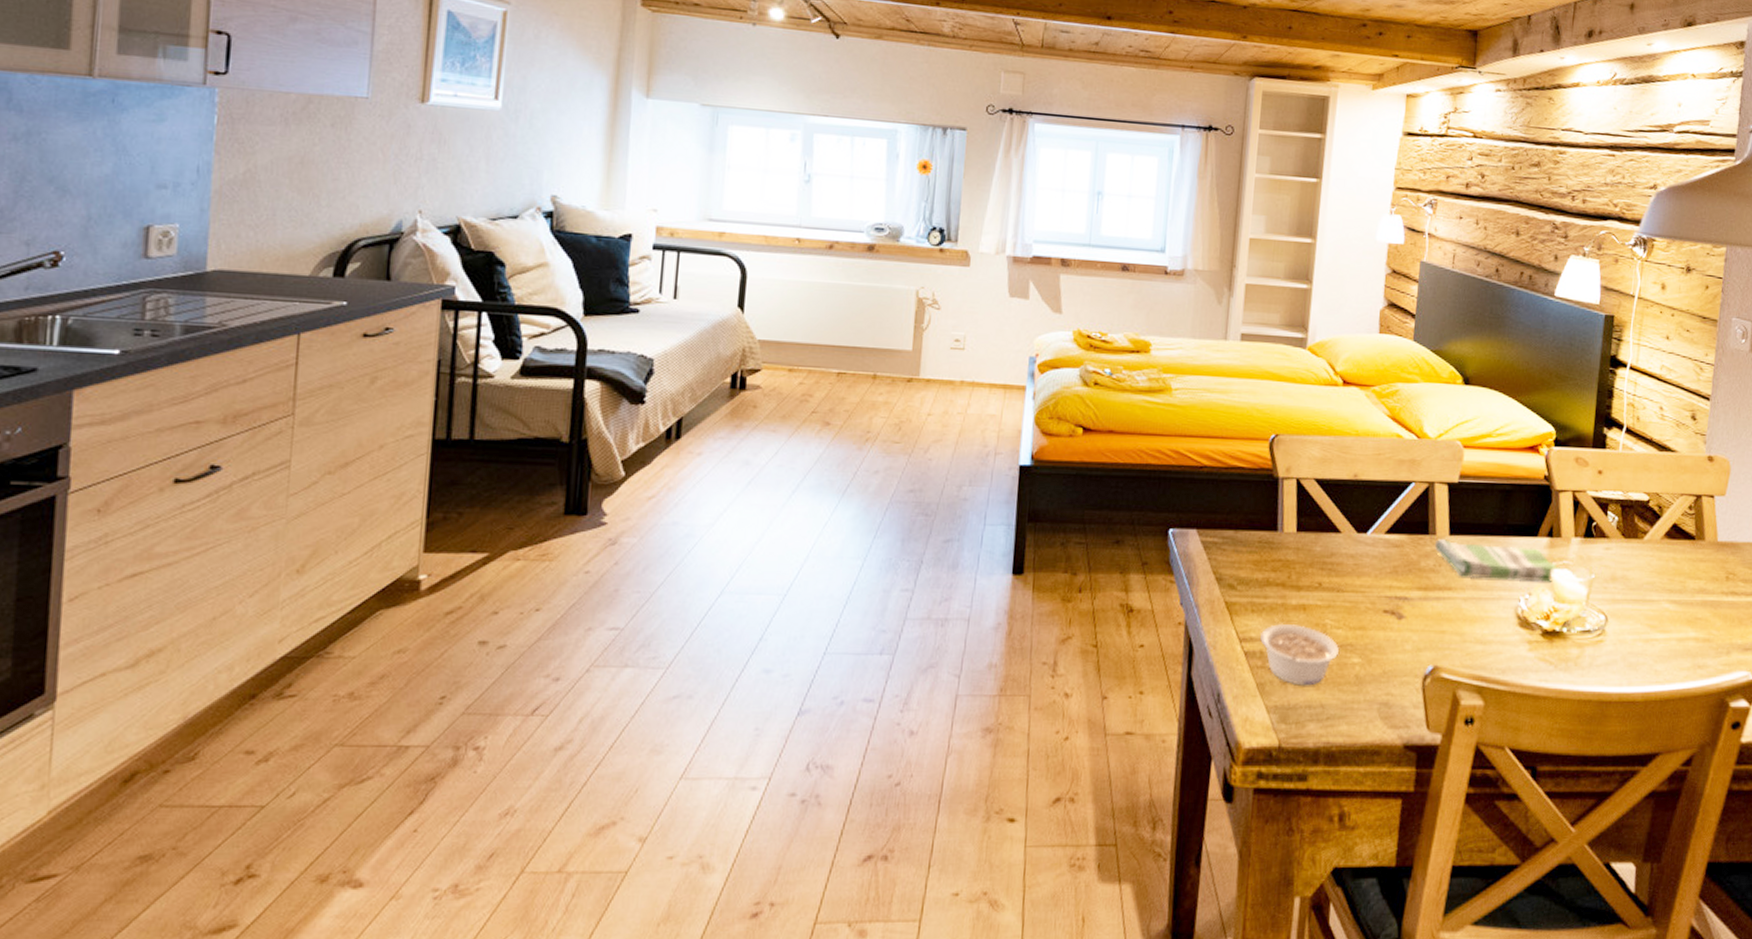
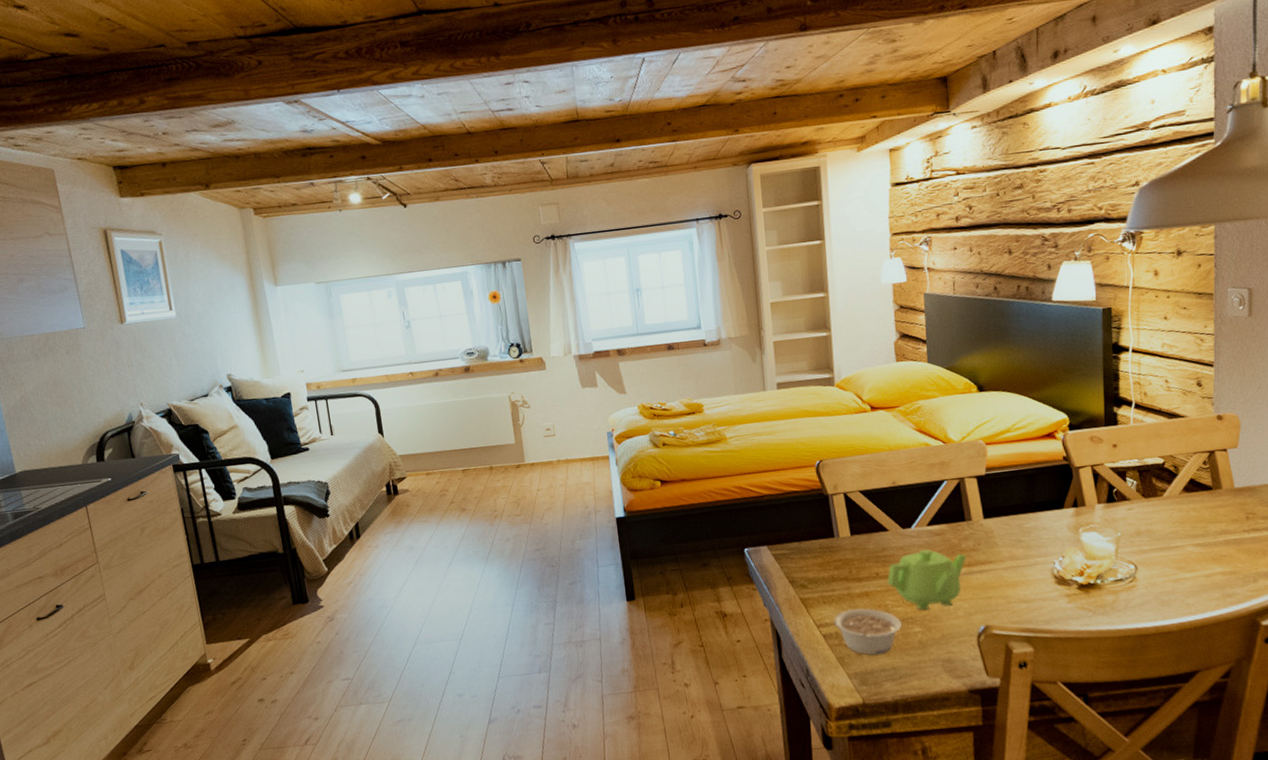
teapot: none [1330,561,1425,638] -> present [887,549,967,611]
dish towel: present [1434,539,1560,582] -> none [971,518,1088,551]

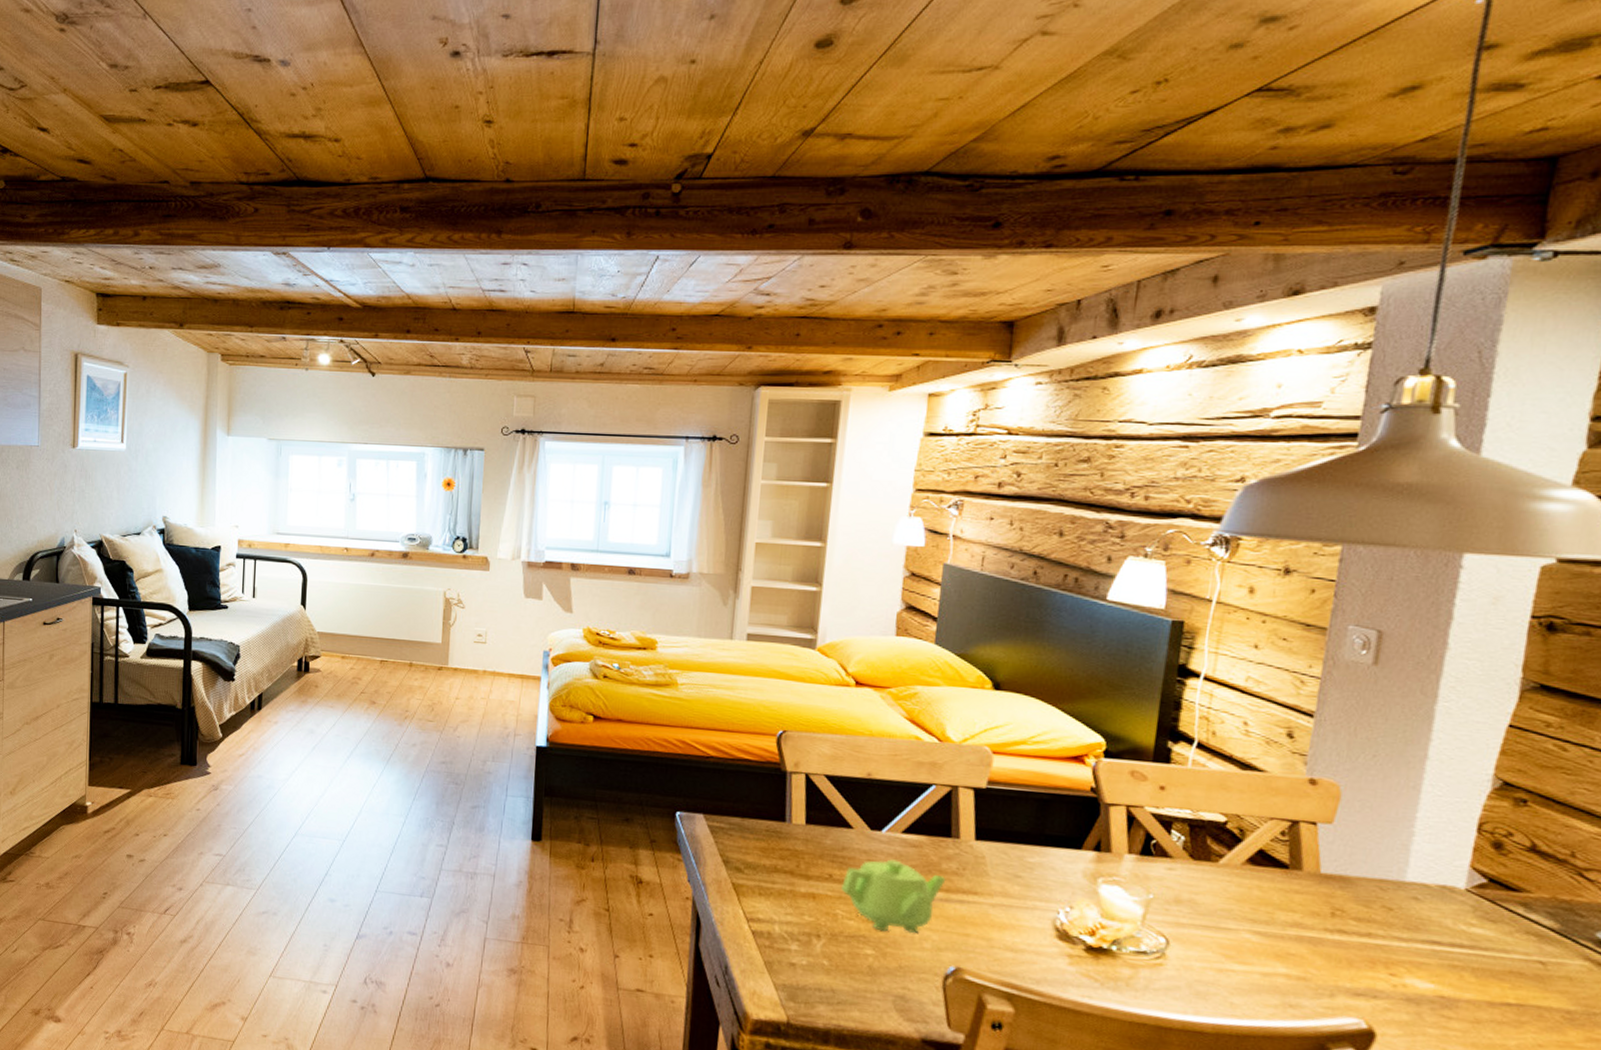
legume: present [834,608,902,655] -> none [768,908,851,970]

